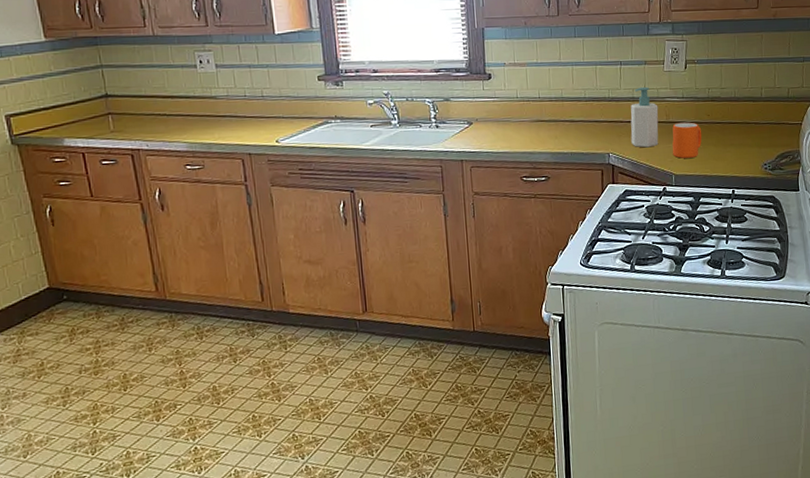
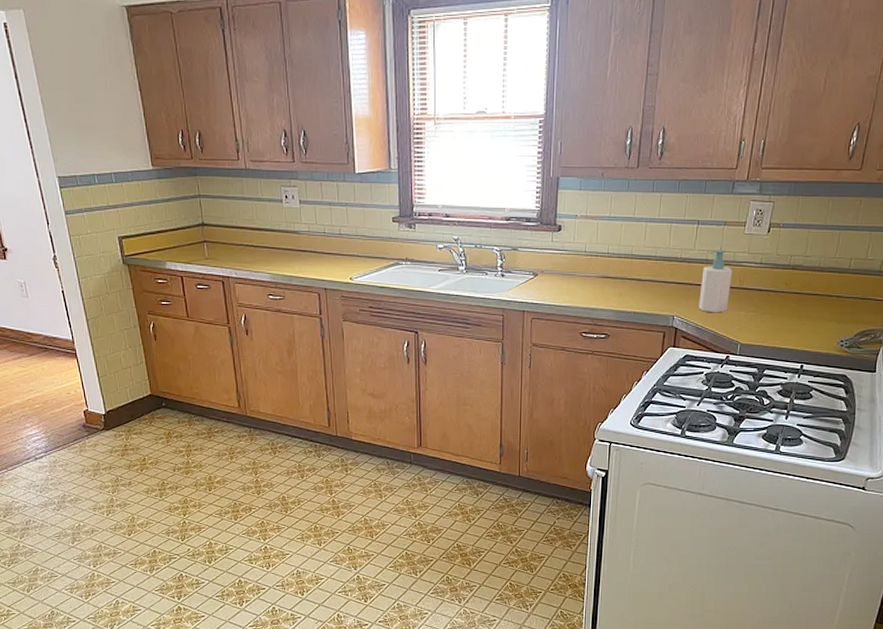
mug: present [672,122,702,159] -> none [741,290,777,327]

